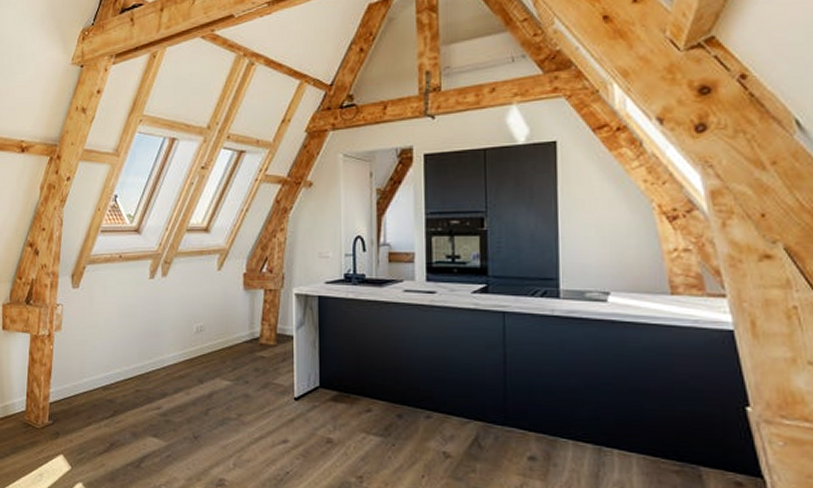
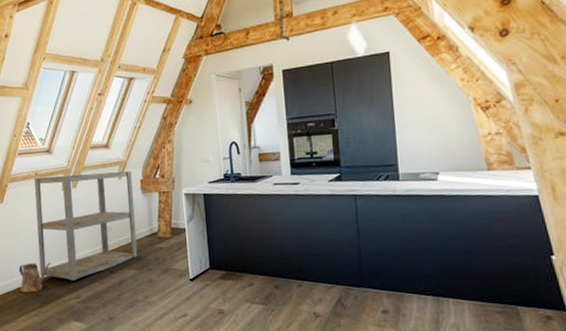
watering can: none [90,362,130,398] -> present [18,262,52,293]
shelving unit: none [116,260,234,388] -> present [34,171,138,281]

